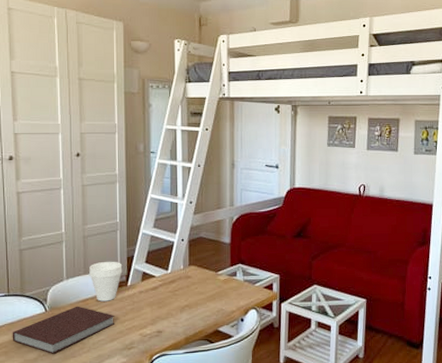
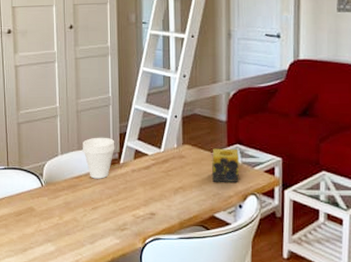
notebook: present [12,306,115,354] -> none [11,182,108,230]
candle: none [215,267,241,299] -> present [211,148,239,182]

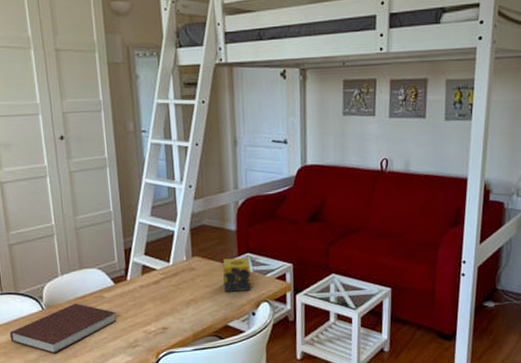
notebook: none [11,182,108,230] -> present [9,303,117,354]
cup: present [83,137,115,179] -> none [84,254,121,298]

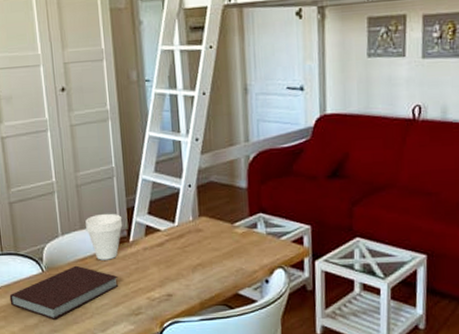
cup: none [84,254,121,298] -> present [85,213,123,260]
candle: present [222,257,251,292] -> none [232,218,264,256]

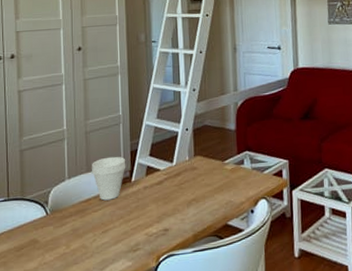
notebook: present [9,265,119,319] -> none [11,206,120,262]

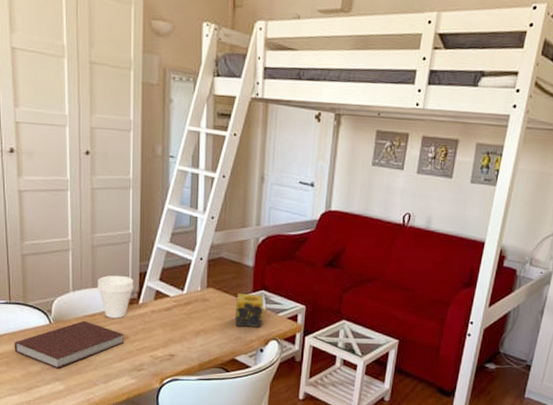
notebook: none [11,206,120,262] -> present [14,320,125,369]
candle: none [223,155,250,190] -> present [234,293,264,327]

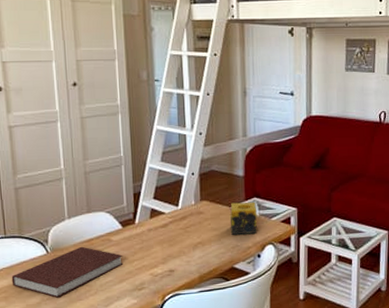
cup: present [98,275,134,319] -> none [93,198,129,241]

